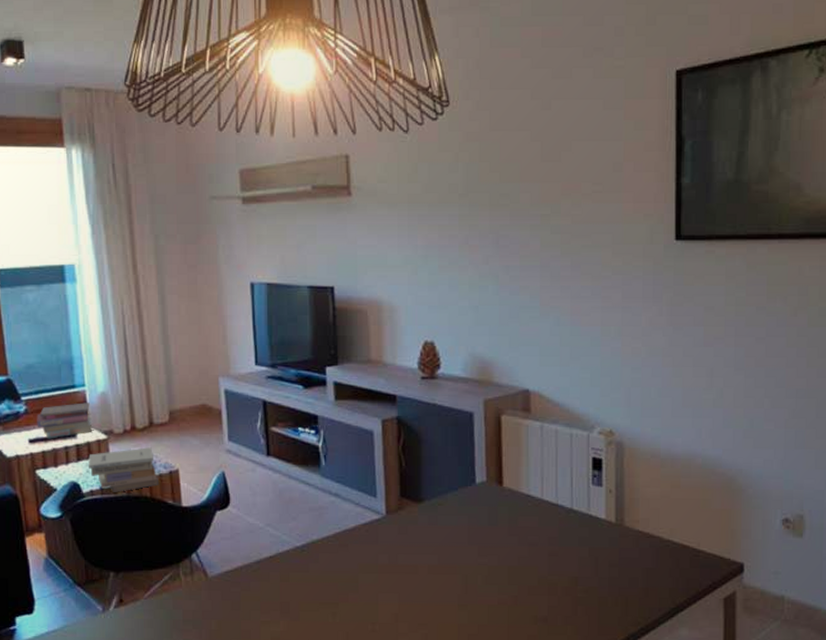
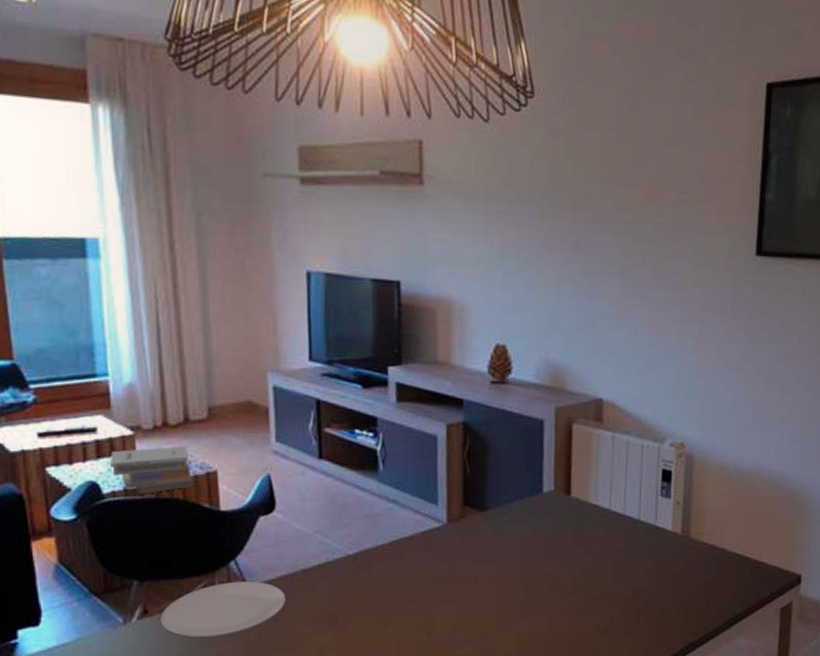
books: present [37,403,93,439] -> none [48,394,117,433]
plate: none [134,572,242,625] -> present [161,581,286,638]

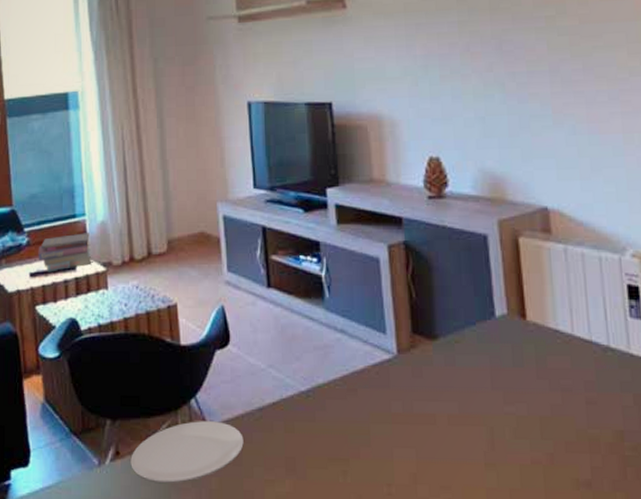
books: none [48,394,117,433] -> present [38,233,92,272]
books: present [111,446,195,494] -> none [87,280,158,330]

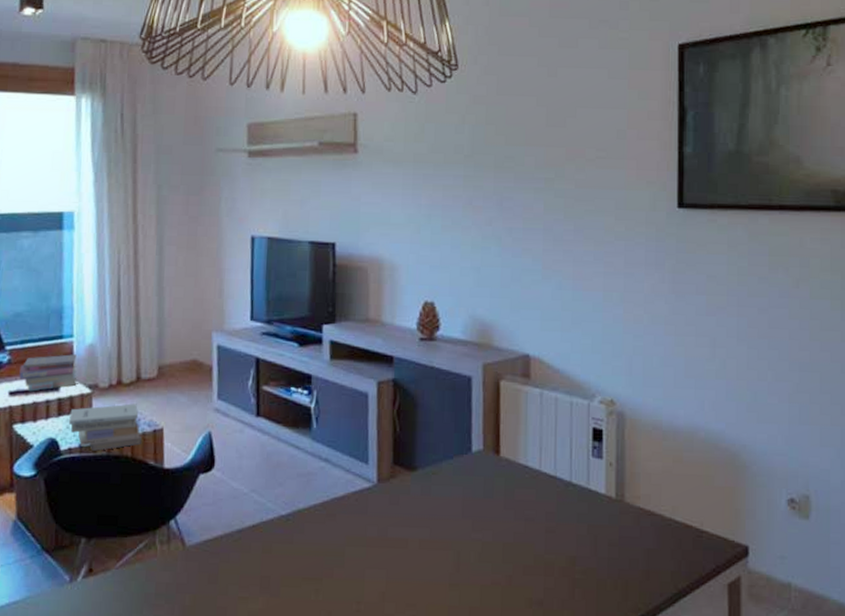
books: none [87,280,158,330] -> present [69,403,142,451]
plate: present [130,421,244,483] -> none [103,541,221,600]

